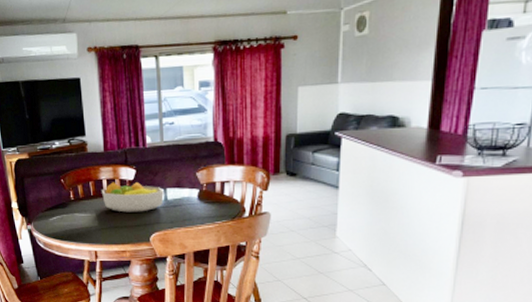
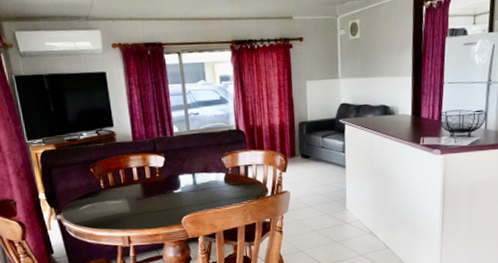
fruit bowl: present [102,182,164,213] -> none [132,169,193,198]

